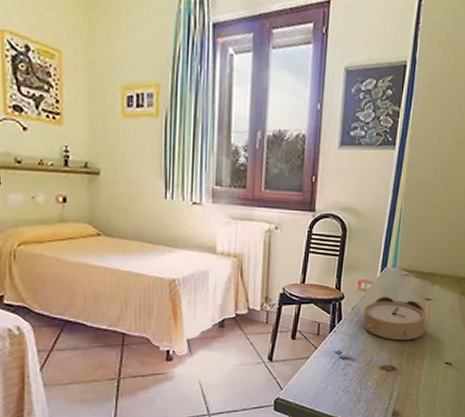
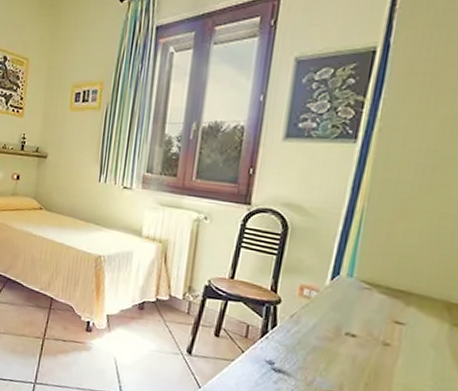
alarm clock: present [363,296,426,341] -> none [304,308,396,369]

